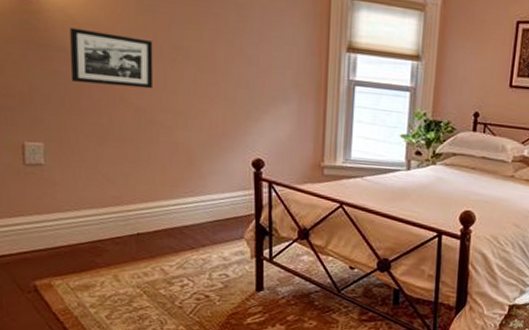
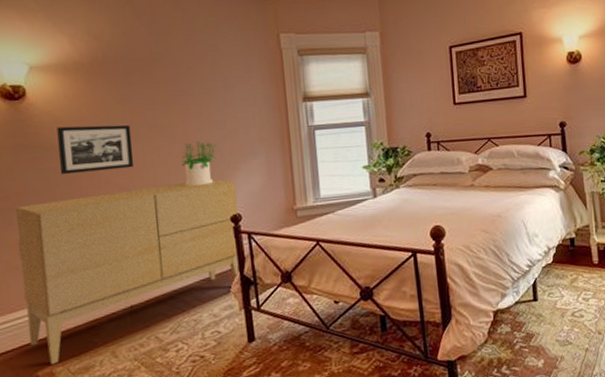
sideboard: none [20,107,261,277] -> present [16,179,238,365]
potted plant: none [206,74,247,123] -> present [181,141,219,186]

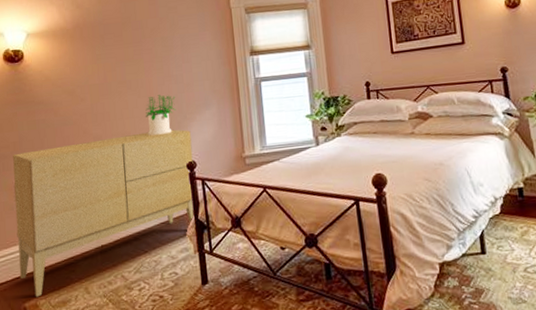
picture frame: present [57,124,134,174] -> none [46,81,107,126]

